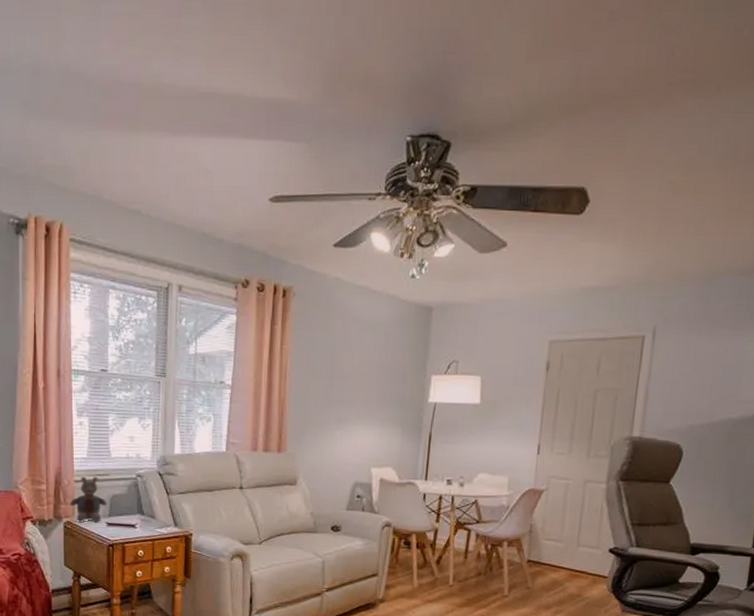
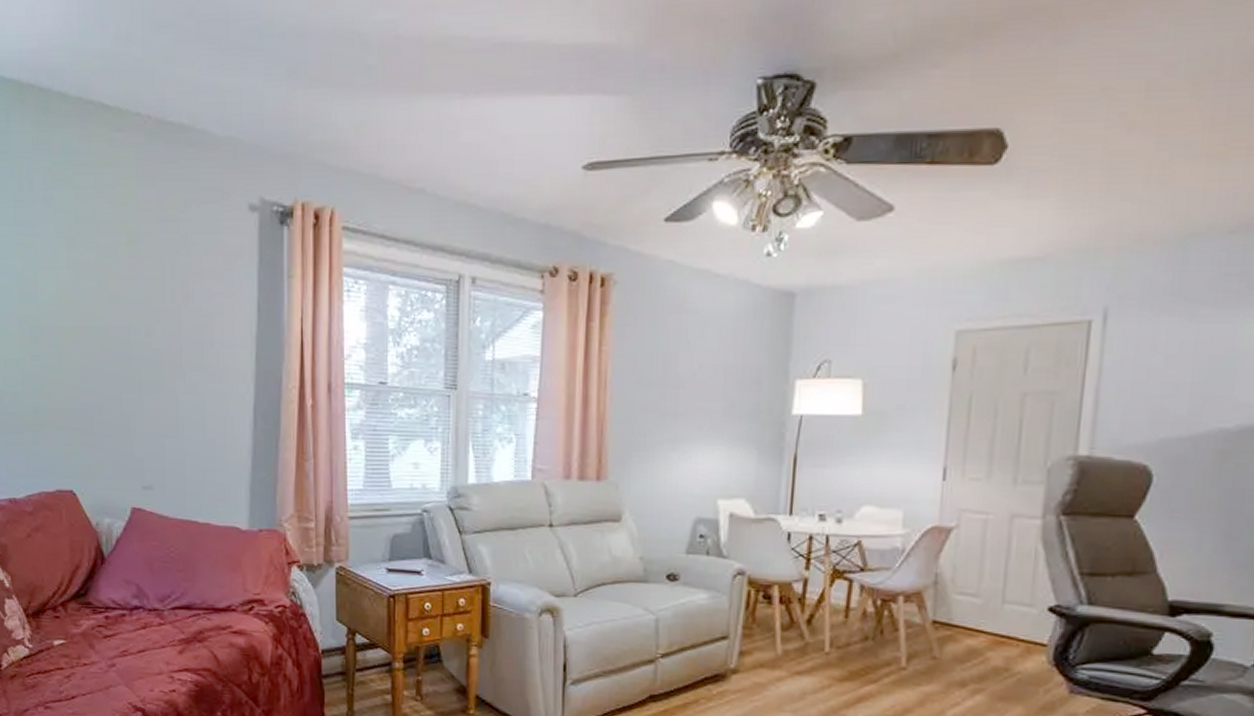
stuffed animal: present [70,476,107,522] -> none [344,511,387,568]

